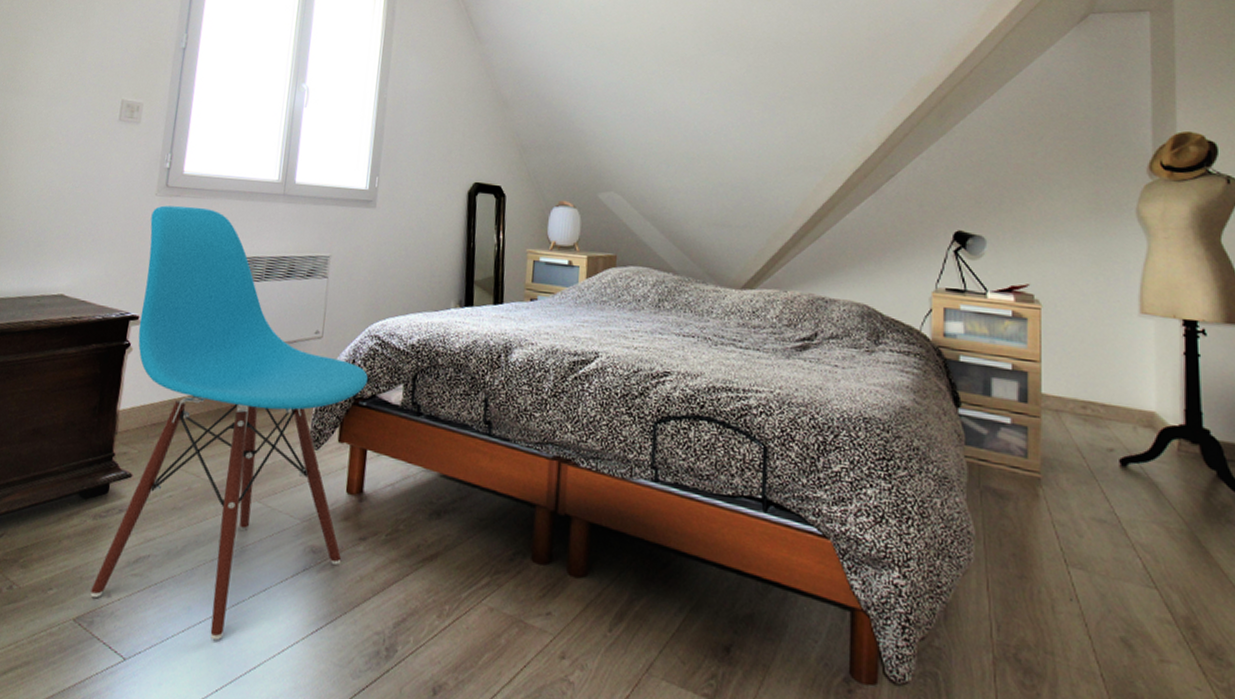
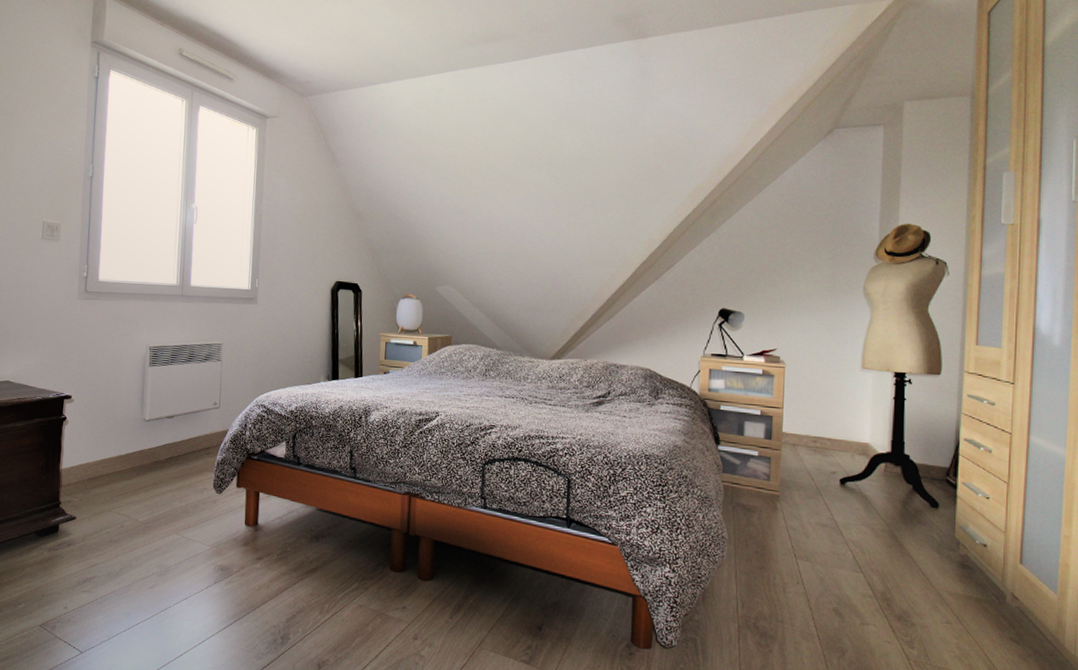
chair: present [90,205,368,641] -> none [50,307,257,637]

